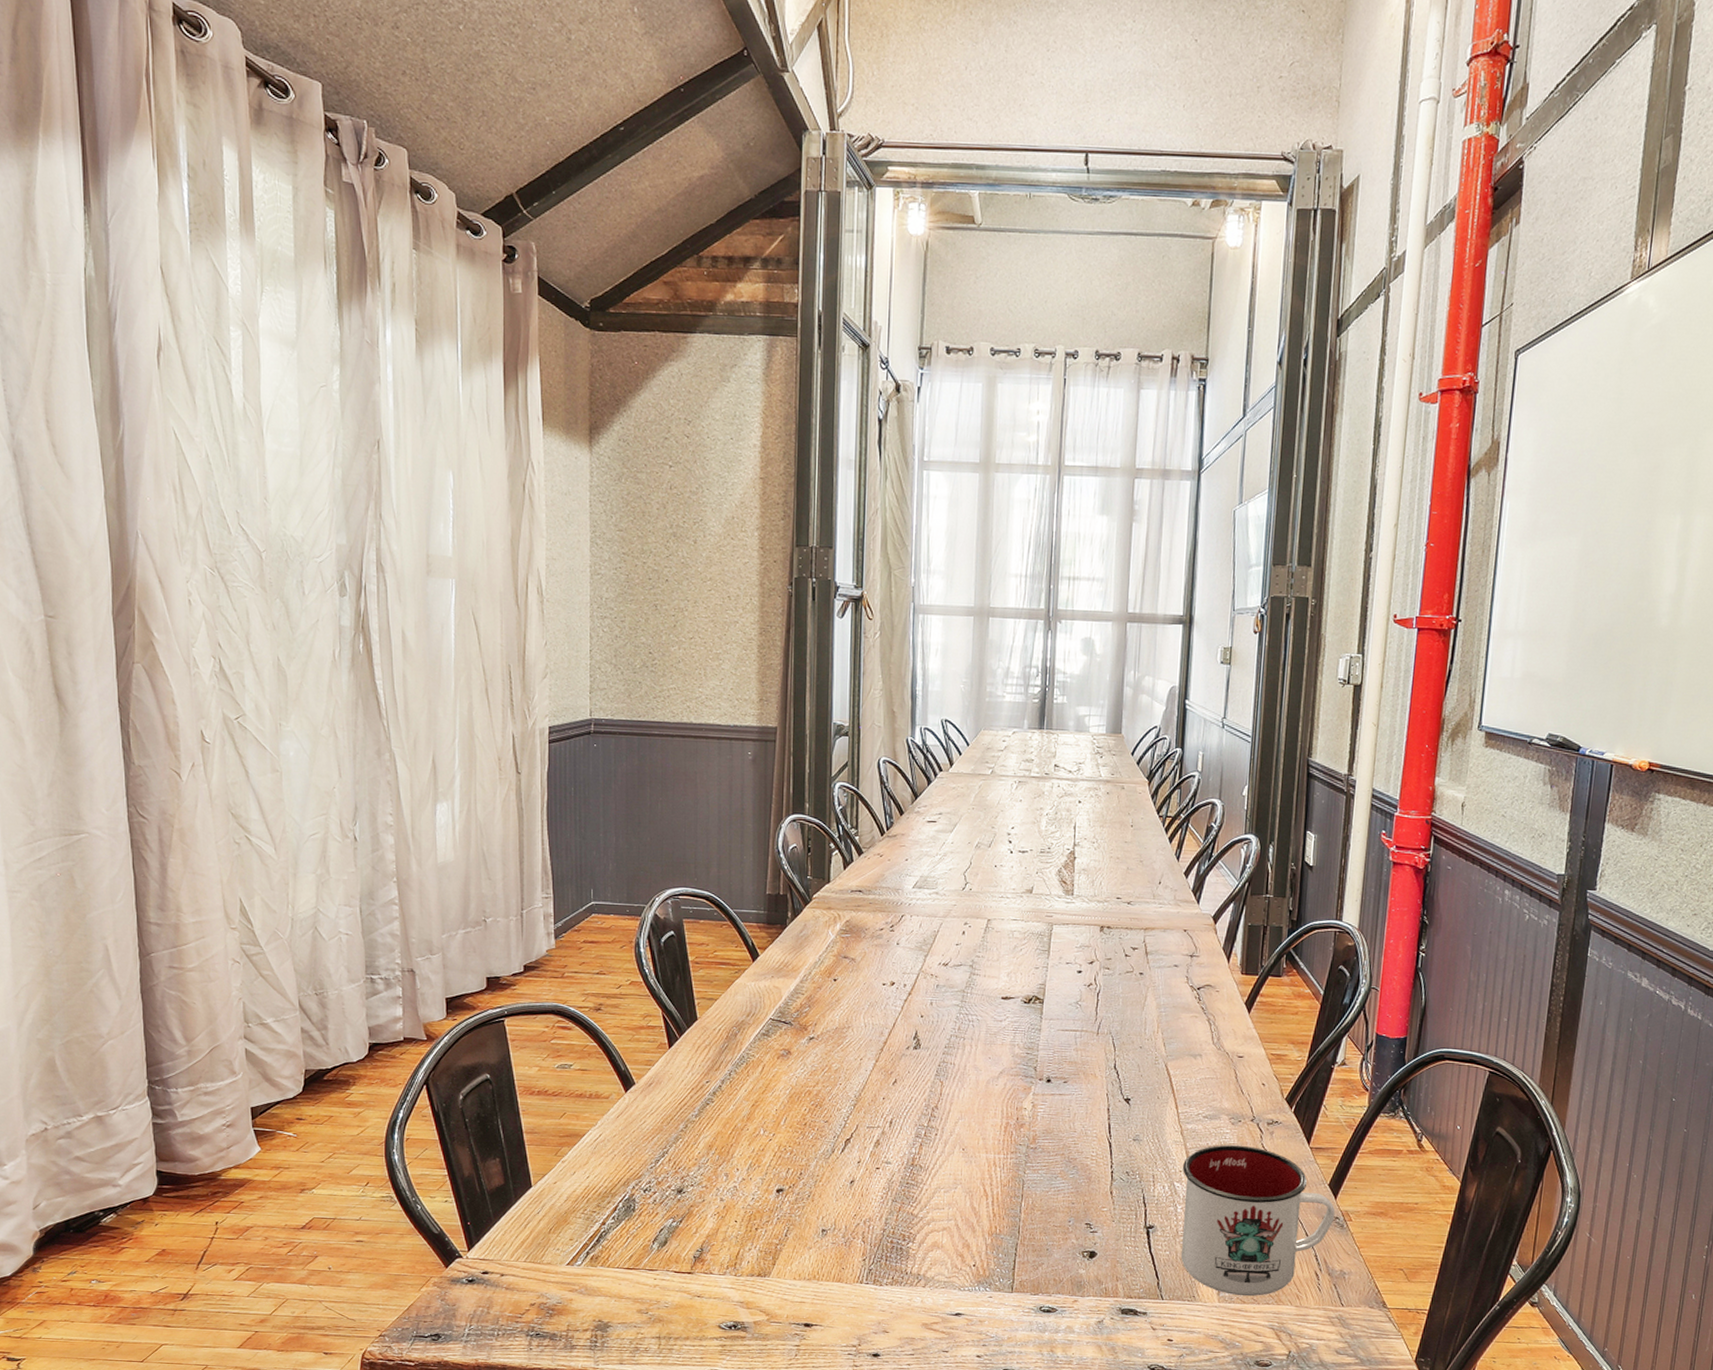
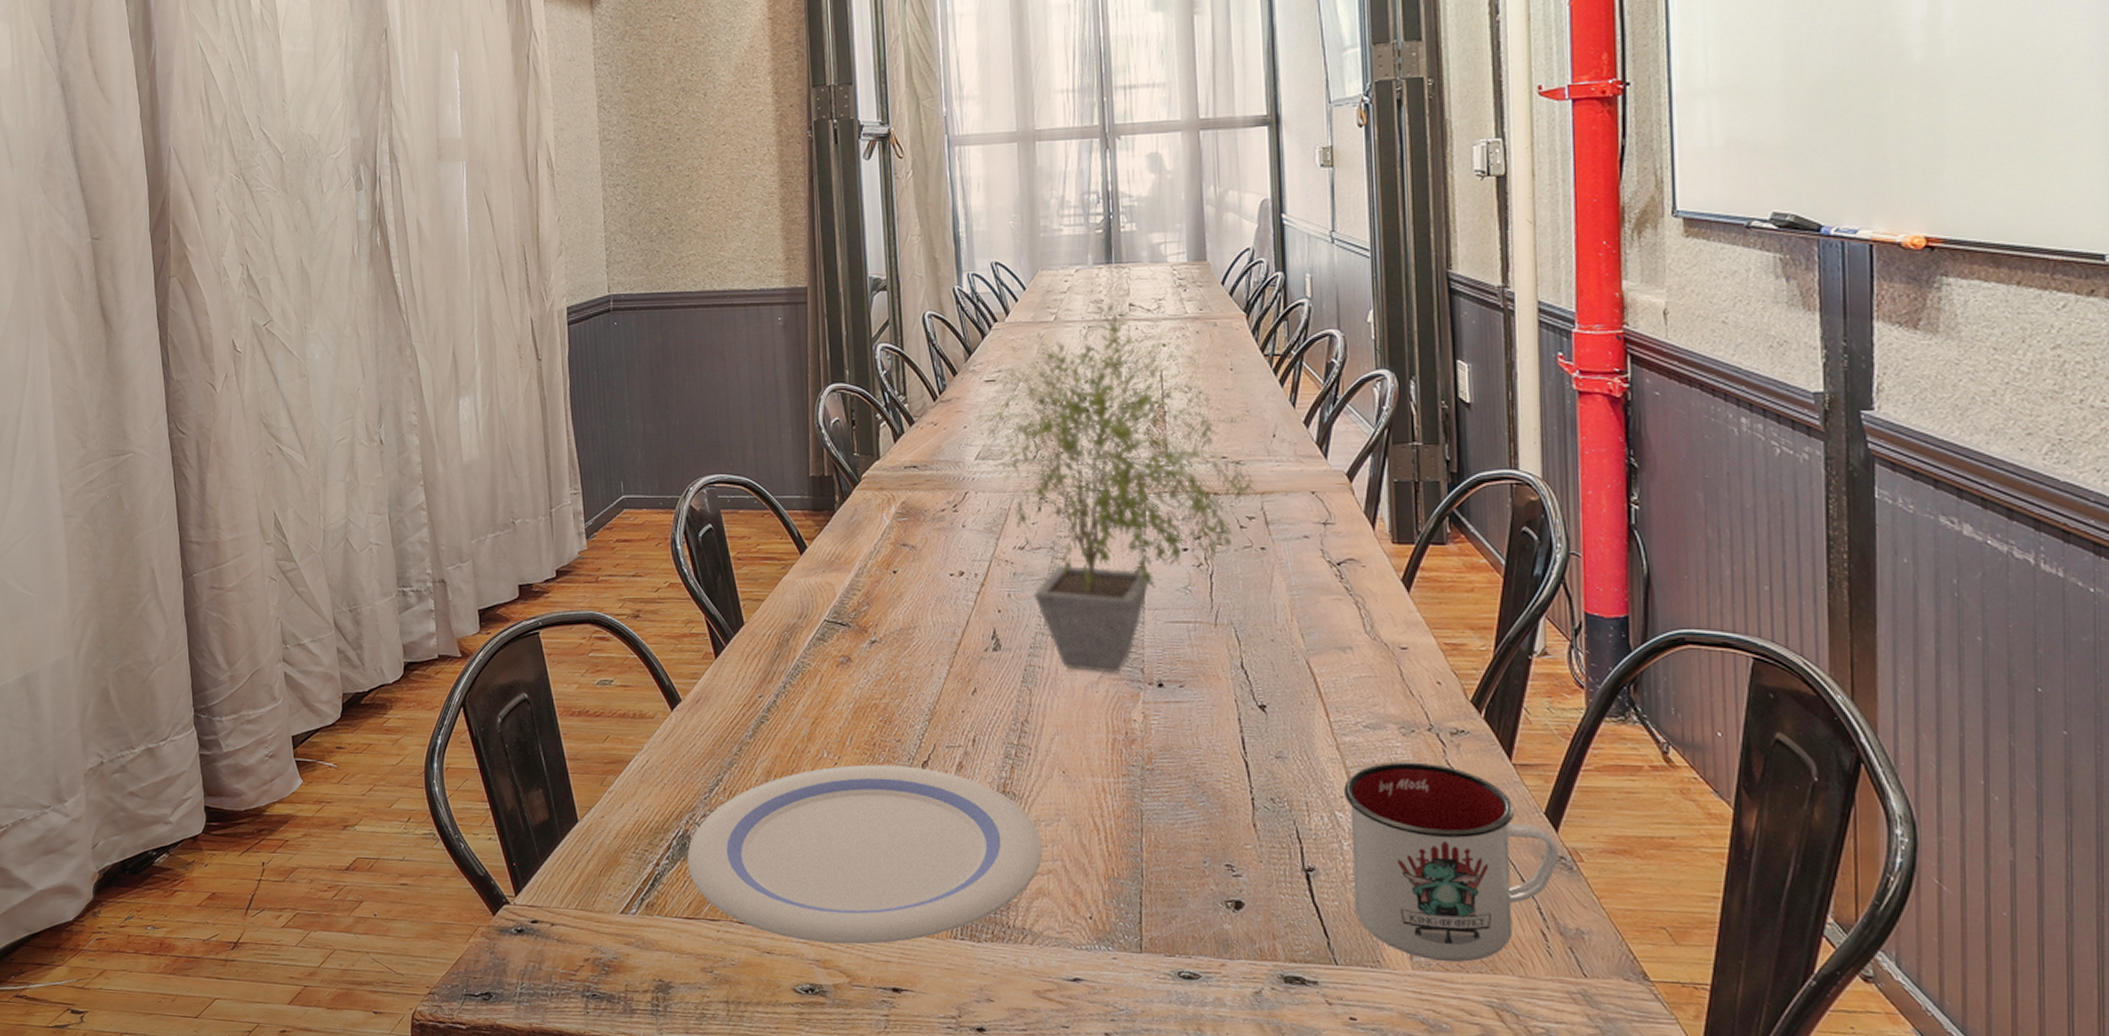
plate: none [631,1141,939,1289] -> present [687,764,1042,945]
potted plant: none [915,763,1141,1071] -> present [975,304,1256,674]

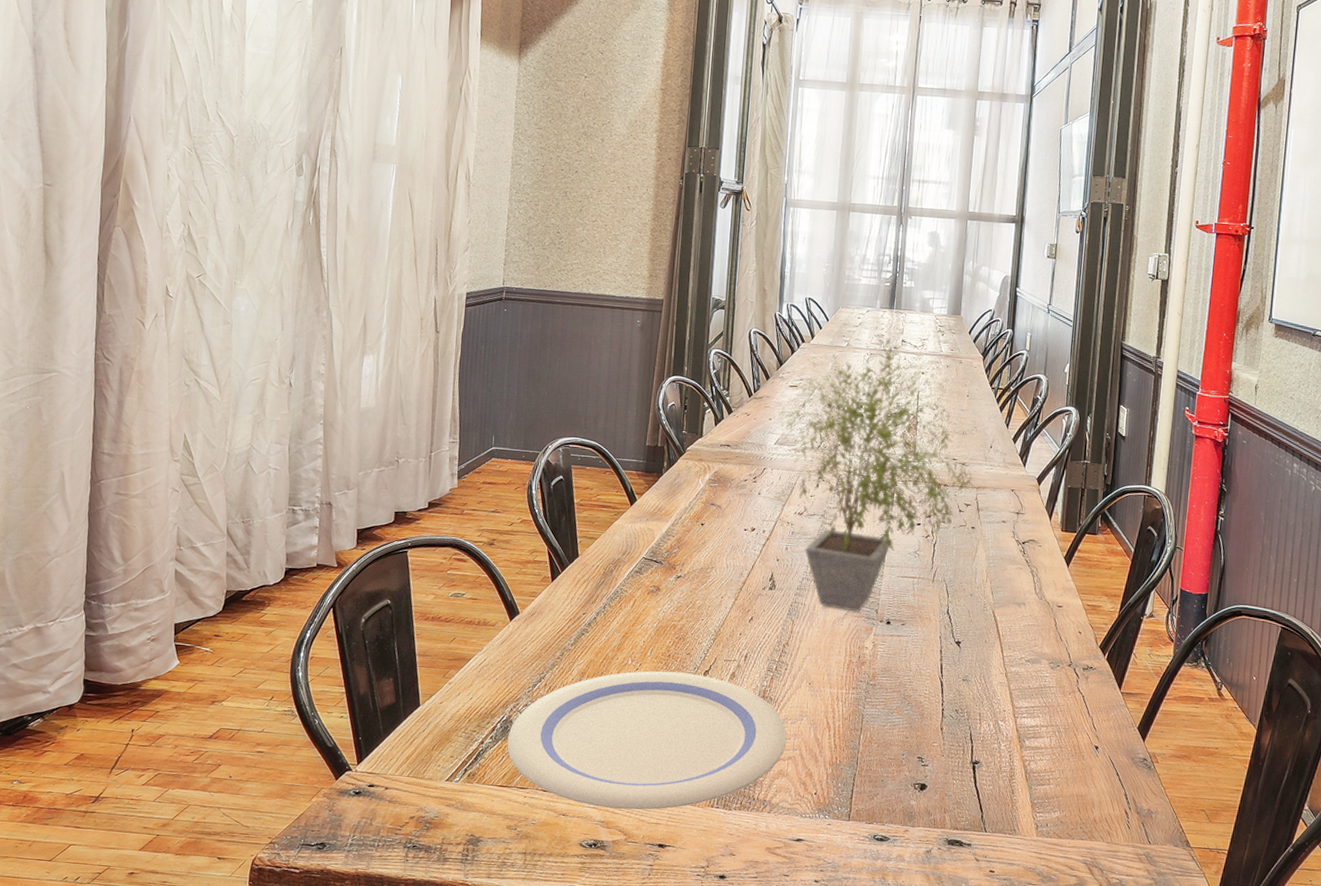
mug: present [1344,761,1559,963] -> none [1003,687,1144,832]

